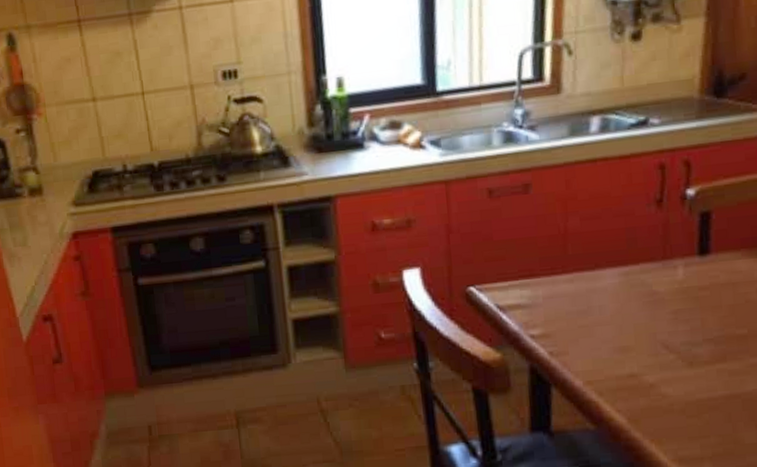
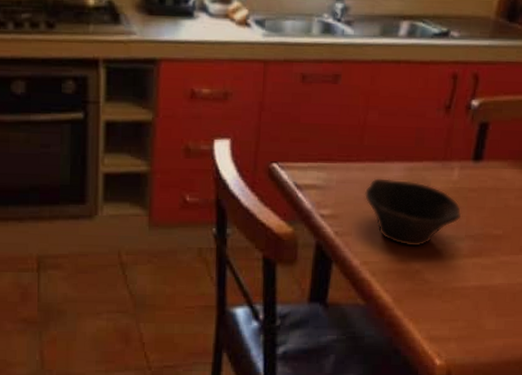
bowl: none [577,286,695,359] -> present [365,178,462,247]

